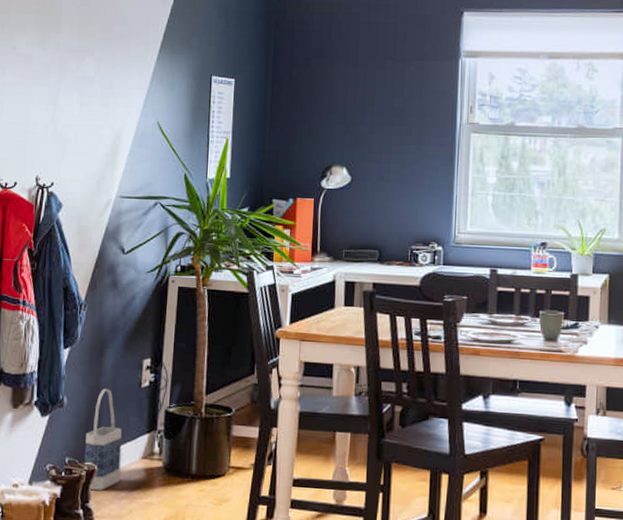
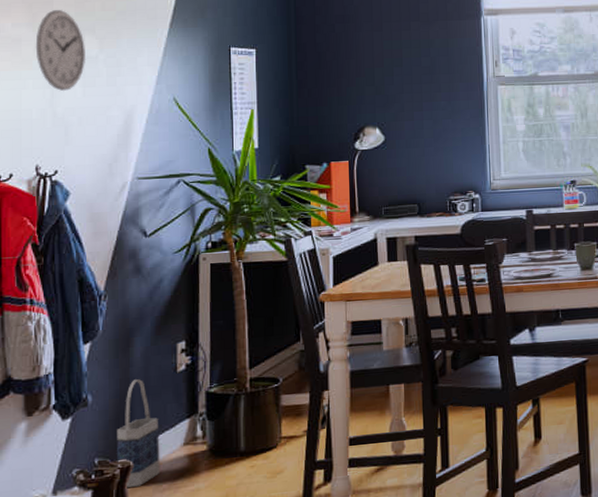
wall clock: none [43,31,85,109] -> present [35,10,87,92]

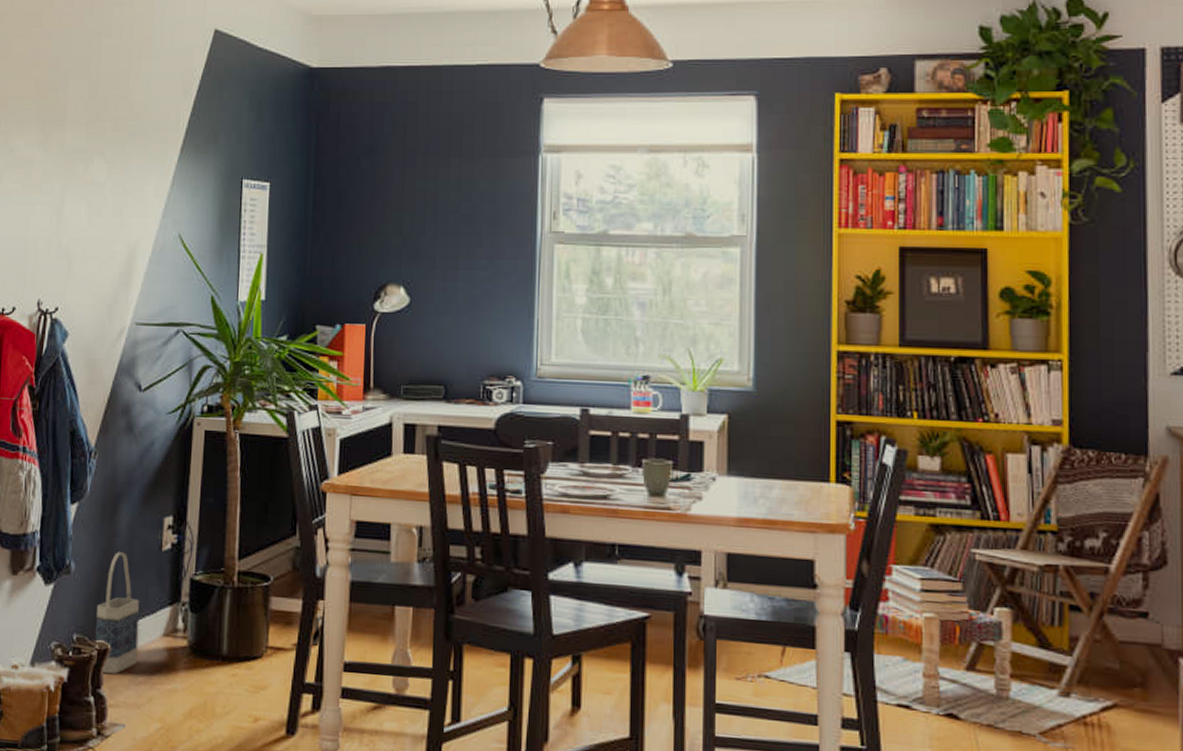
wall clock: present [35,10,87,92] -> none [45,129,94,221]

